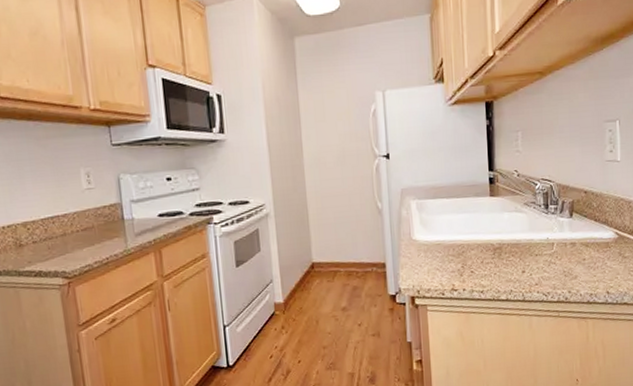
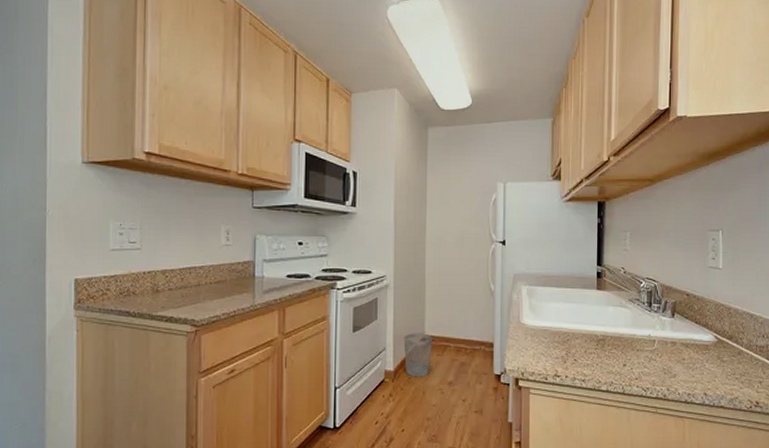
wastebasket: none [290,260,322,307] -> present [403,333,432,377]

